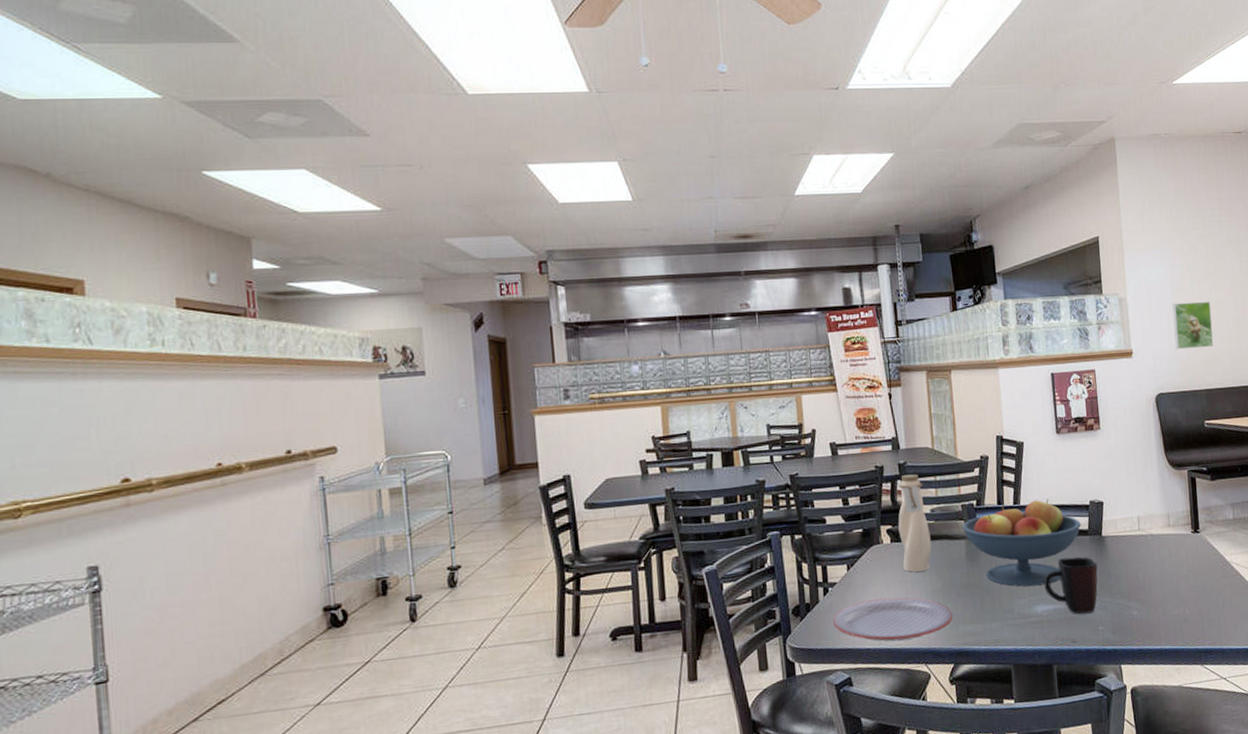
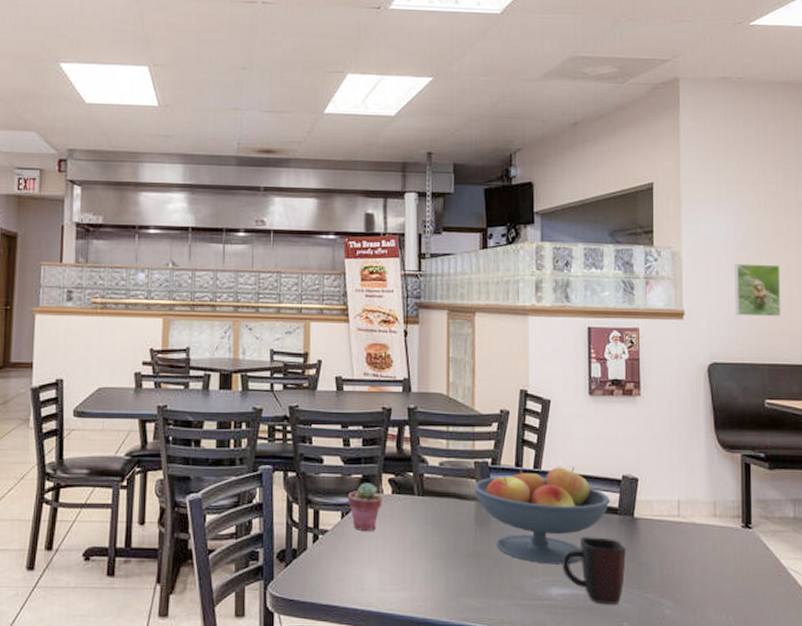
plate: present [833,597,953,642] -> none [320,555,454,605]
potted succulent: none [852,535,883,579] -> present [348,483,382,531]
water bottle: present [898,474,932,572] -> none [402,421,437,530]

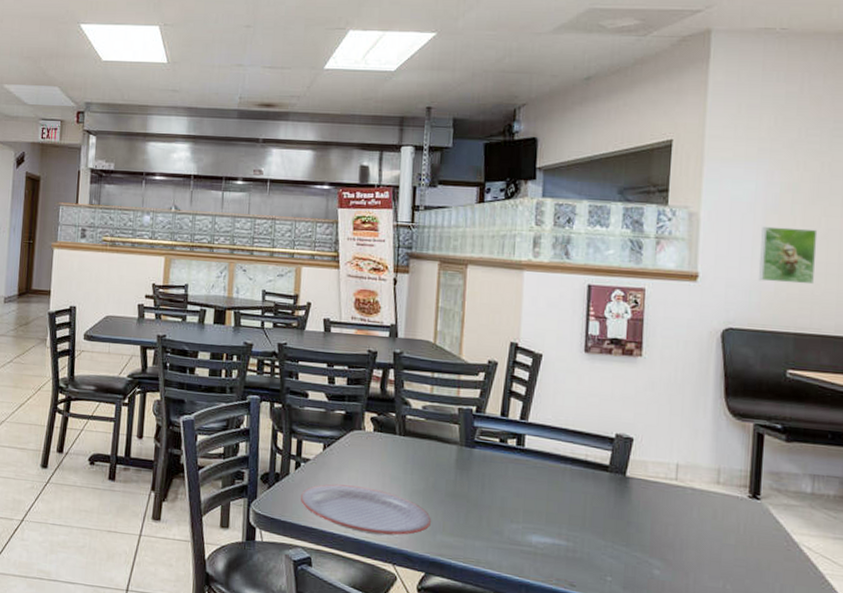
plate: none [320,555,454,605] -> present [301,483,431,536]
potted succulent: present [348,483,382,531] -> none [330,419,364,464]
fruit bowl: present [473,467,611,565] -> none [456,419,601,515]
mug: present [562,537,626,605] -> none [544,490,615,559]

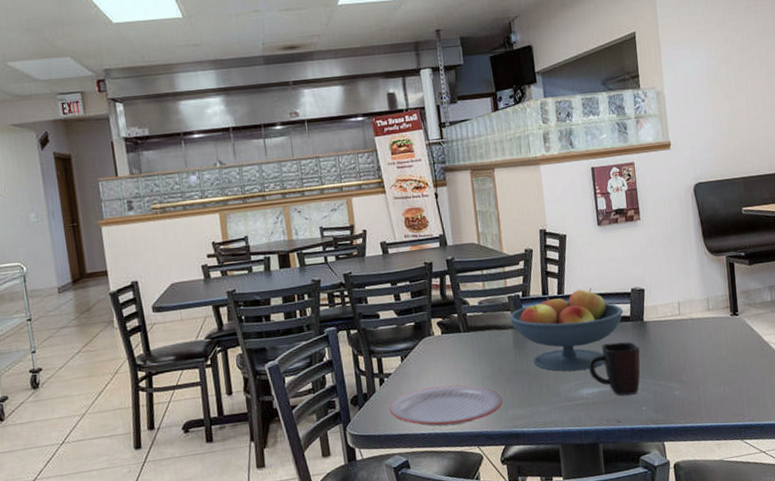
fruit bowl: none [456,419,601,515] -> present [509,288,624,372]
mug: none [544,490,615,559] -> present [588,342,640,396]
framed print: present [758,226,818,285] -> none [709,91,750,140]

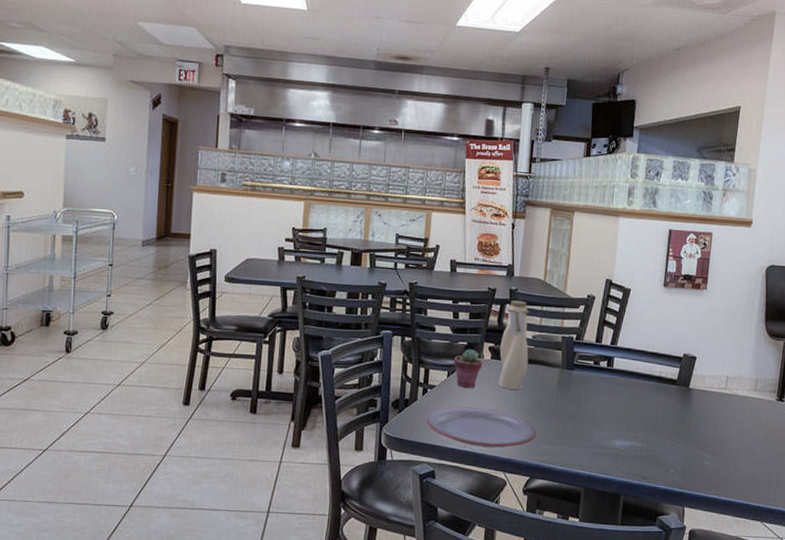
potted succulent: none [404,328,435,369] -> present [454,349,483,388]
water bottle: none [447,269,481,362] -> present [499,300,530,390]
fruit bowl: present [509,288,624,372] -> none [559,344,672,422]
mug: present [588,342,640,396] -> none [626,401,680,456]

